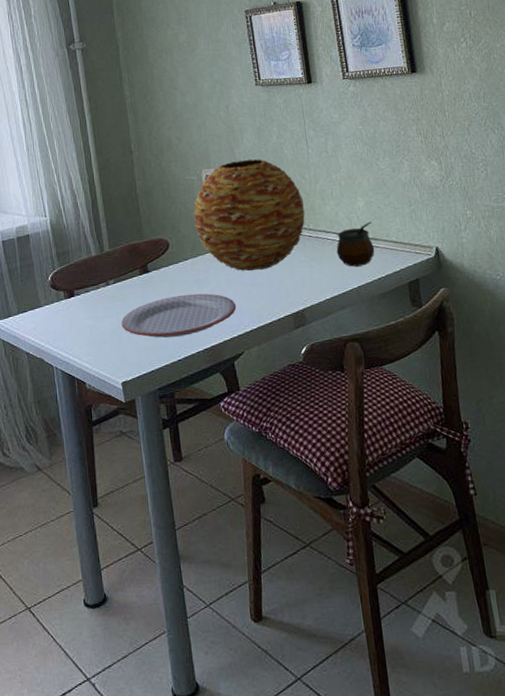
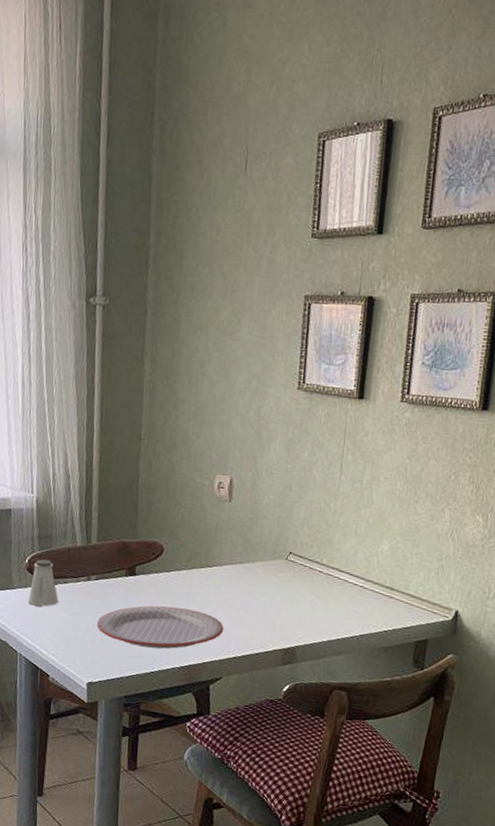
saltshaker: none [56,274,84,319] -> present [28,559,59,607]
vase: present [193,159,305,271] -> none [196,472,322,598]
gourd: present [336,221,375,267] -> none [345,569,393,615]

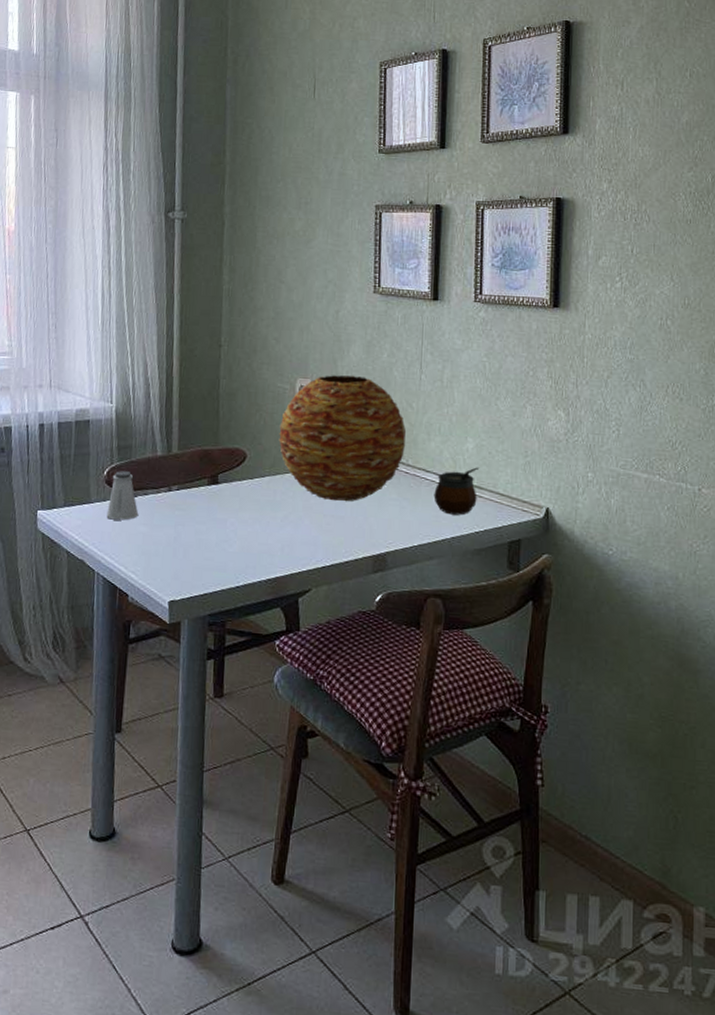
plate: present [97,605,224,649] -> none [179,514,311,561]
vase: none [196,472,322,598] -> present [279,375,406,502]
gourd: none [345,569,393,615] -> present [434,467,480,515]

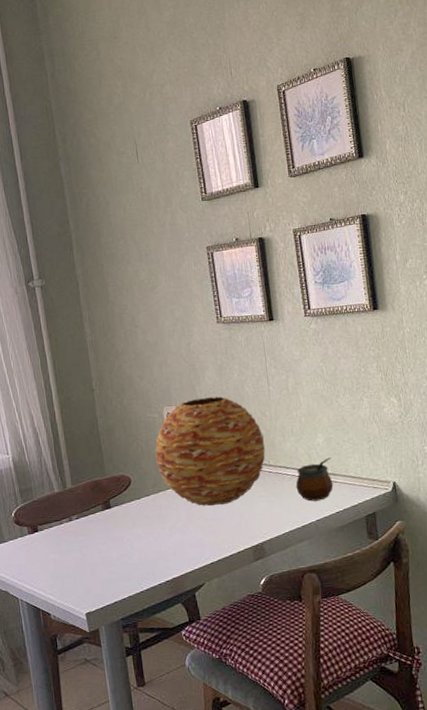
saltshaker: present [106,471,139,521] -> none [19,510,48,553]

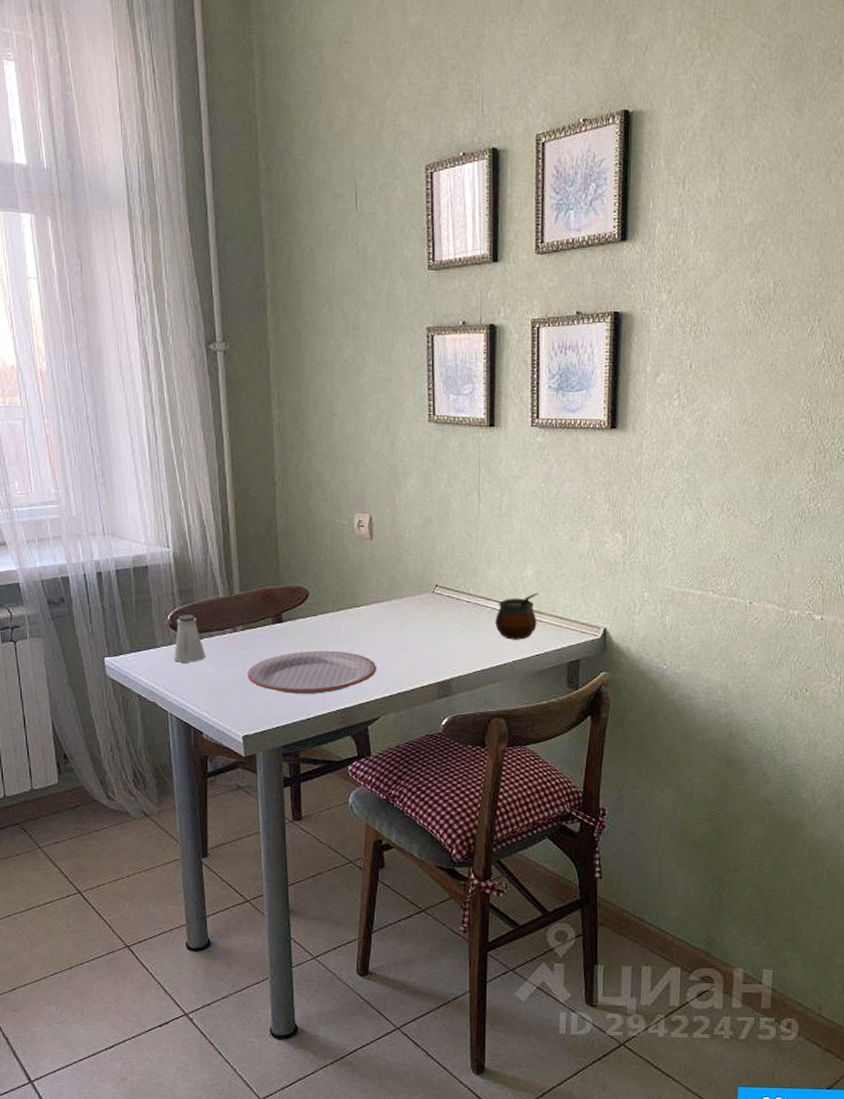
saltshaker: none [19,510,48,553] -> present [174,615,206,663]
plate: none [85,528,198,571] -> present [248,650,377,694]
vase: present [155,396,266,506] -> none [340,507,467,633]

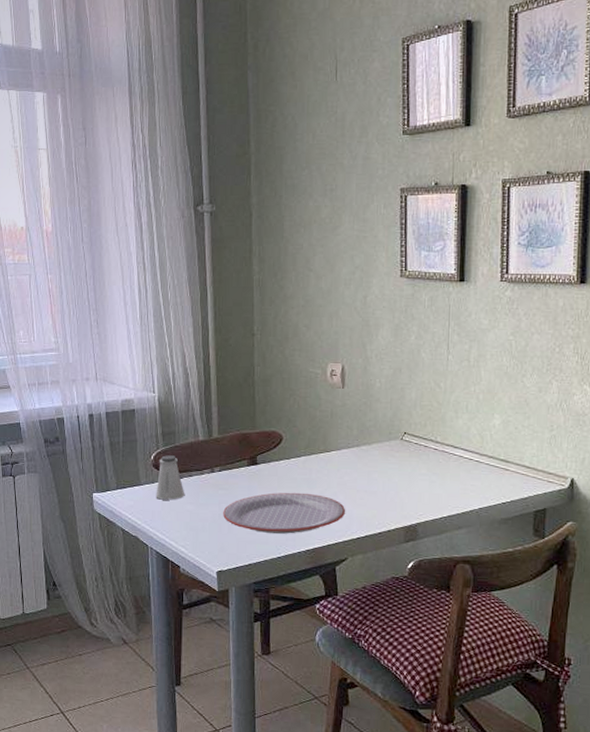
gourd: present [495,593,539,640] -> none [462,442,506,488]

